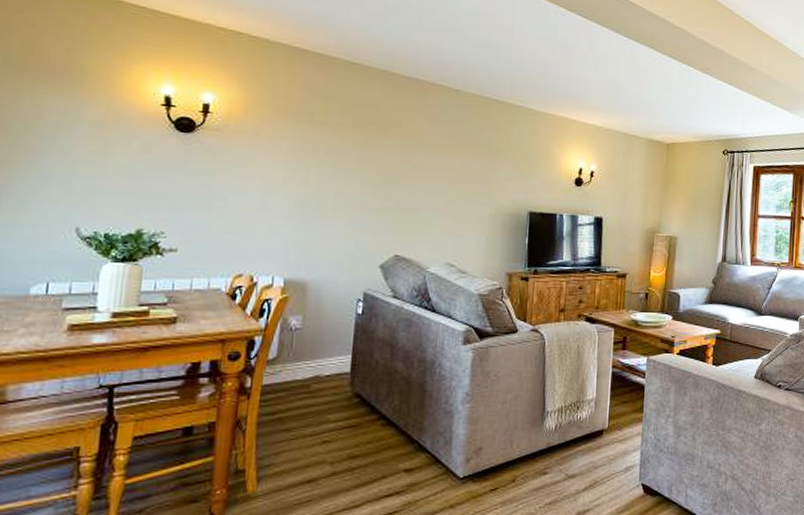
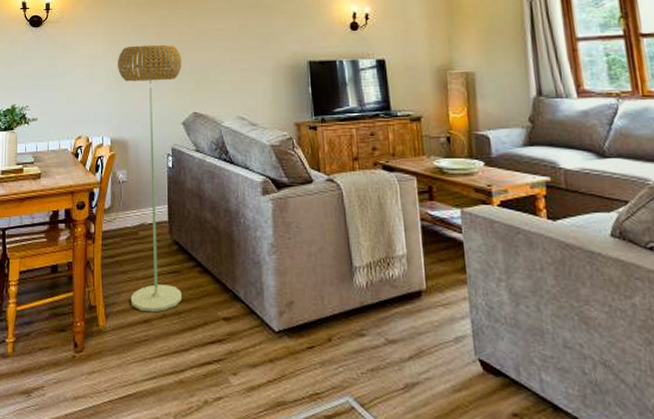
floor lamp: none [292,172,387,471] -> present [117,44,182,313]

